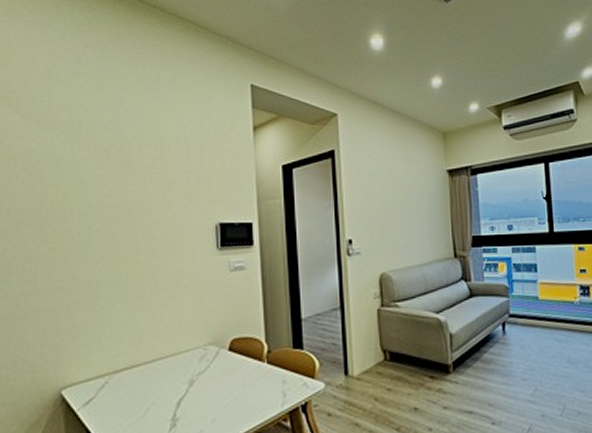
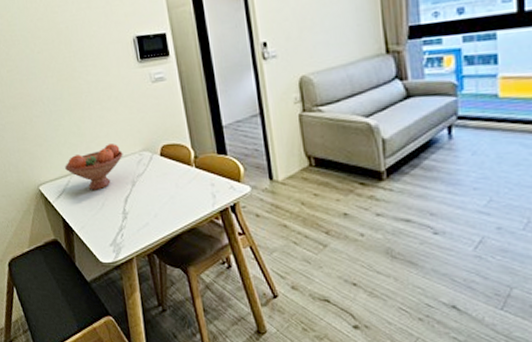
fruit bowl: none [104,337,184,393] -> present [65,144,123,190]

